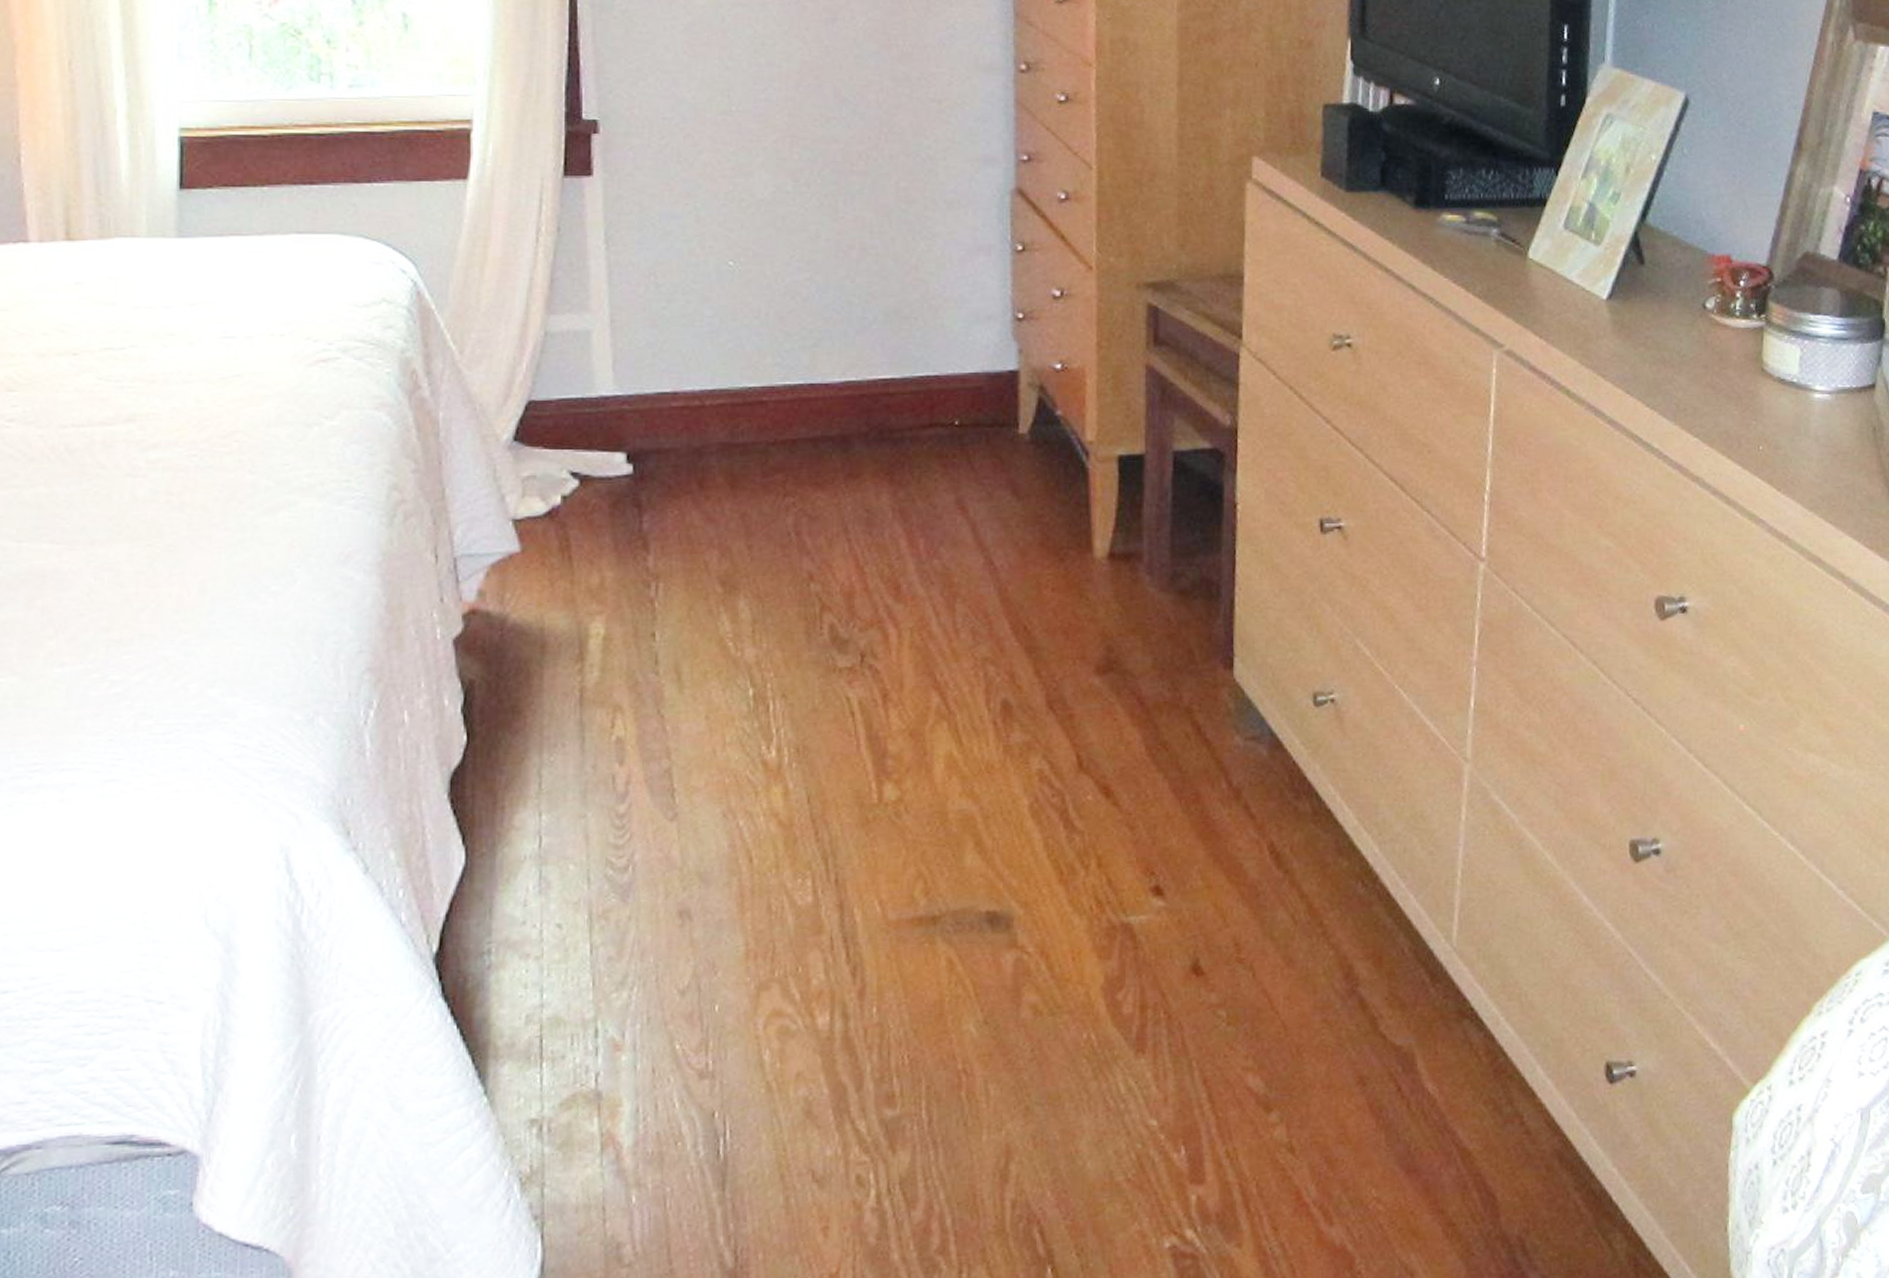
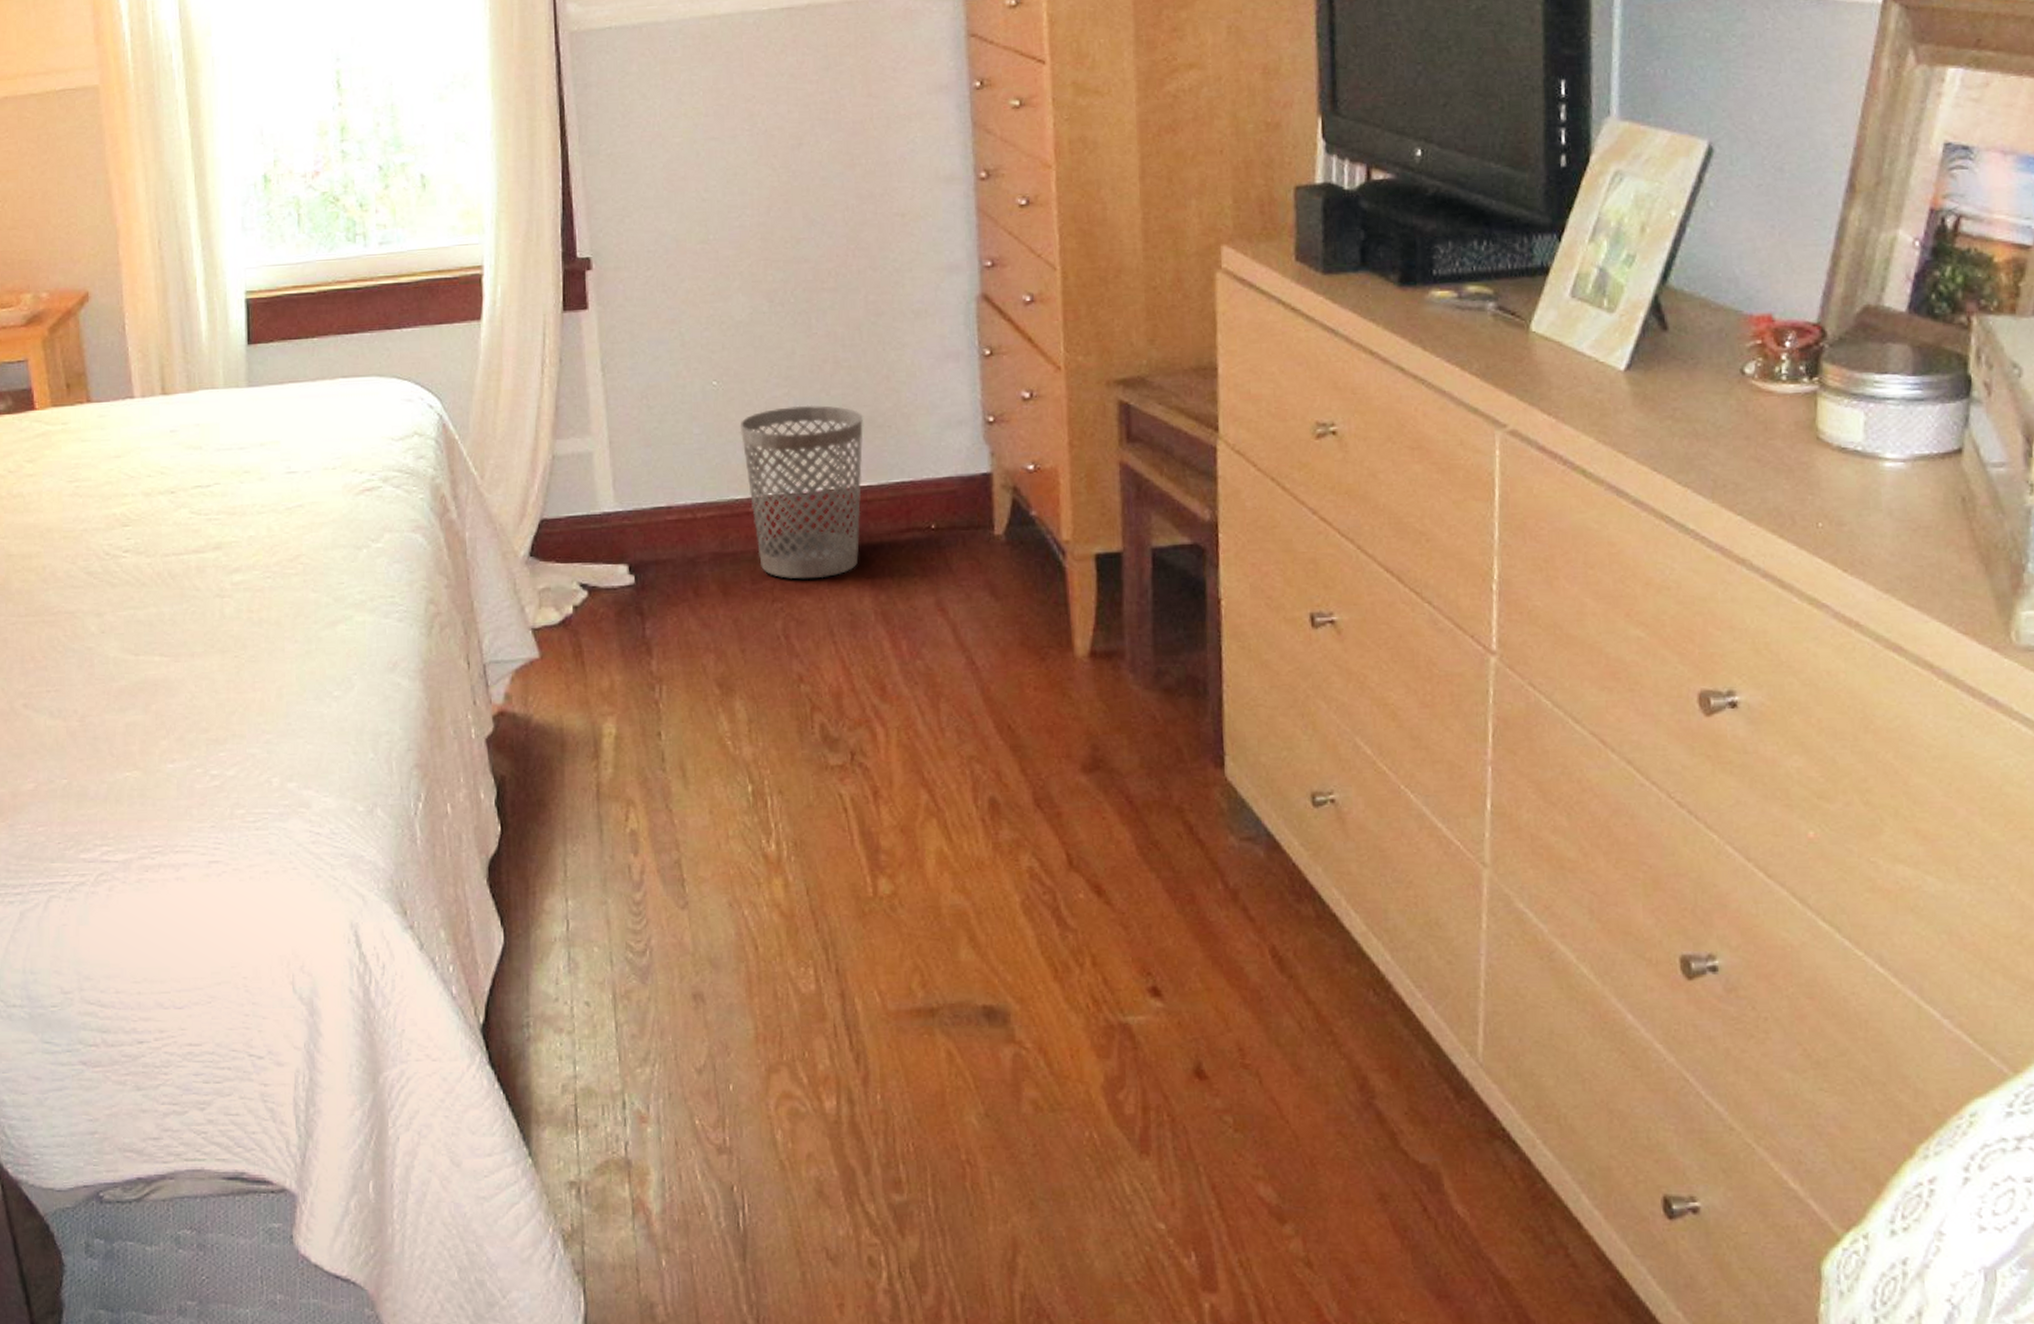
wastebasket: none [756,291,890,473] -> present [740,405,864,579]

